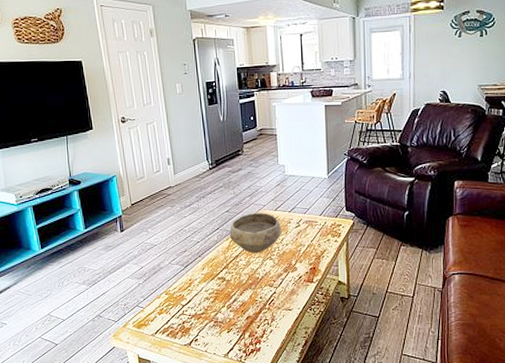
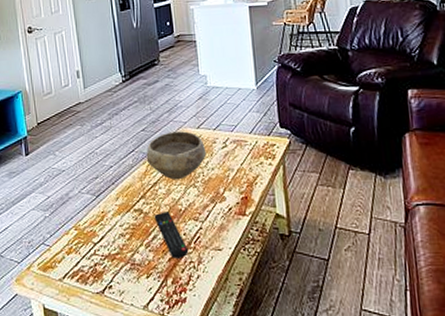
remote control: none [235,279,264,317] -> present [154,211,189,259]

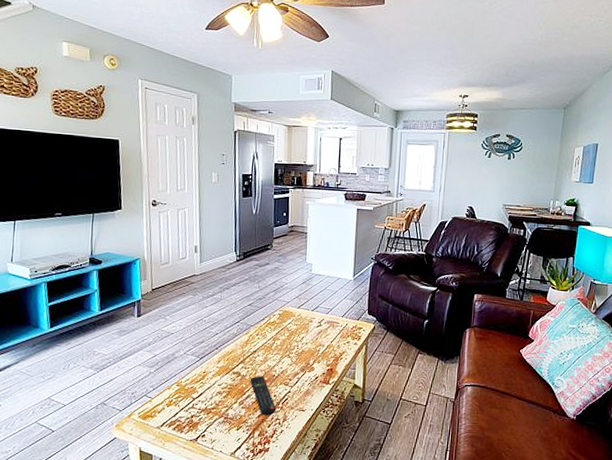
bowl: present [146,131,207,180] -> none [249,308,303,350]

